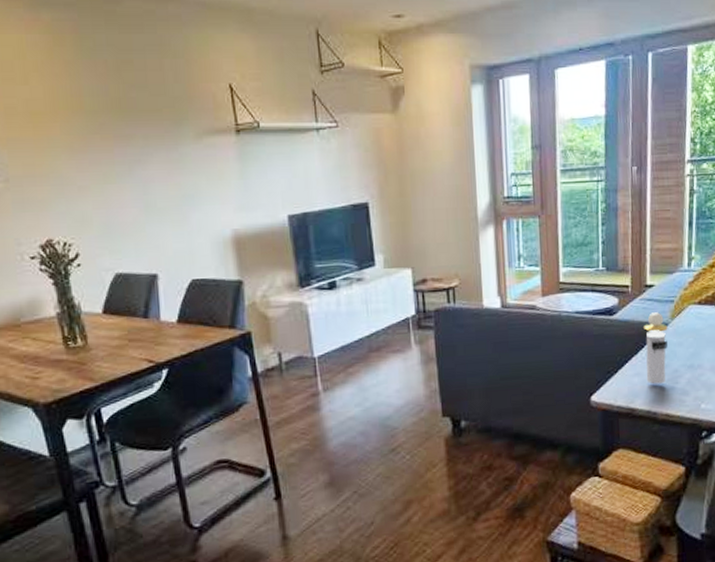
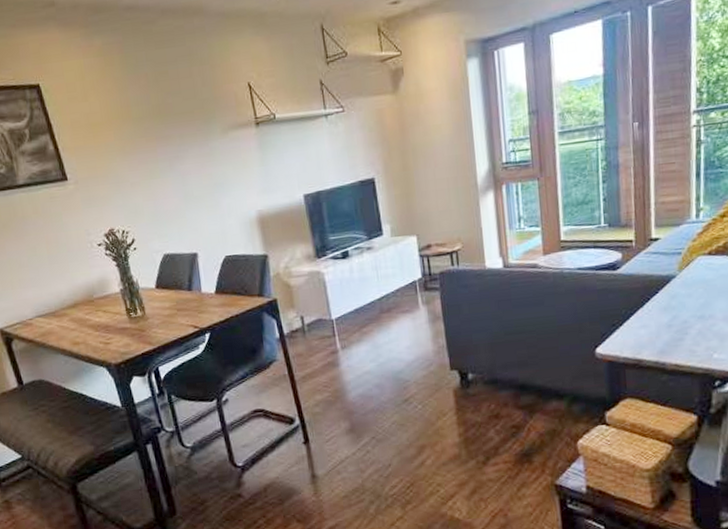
perfume bottle: present [644,312,668,385] -> none [649,265,676,336]

